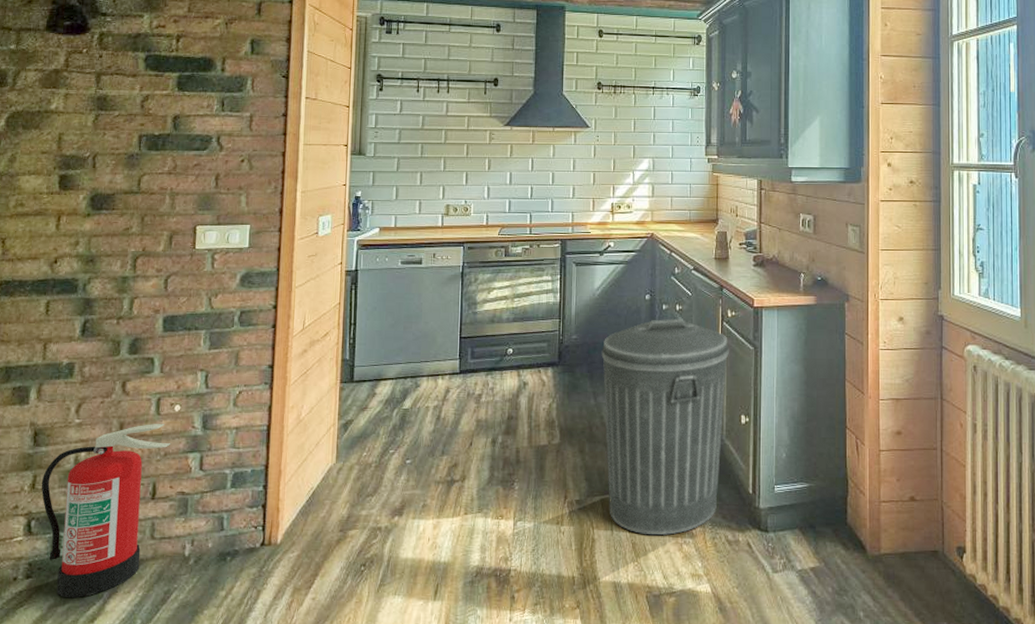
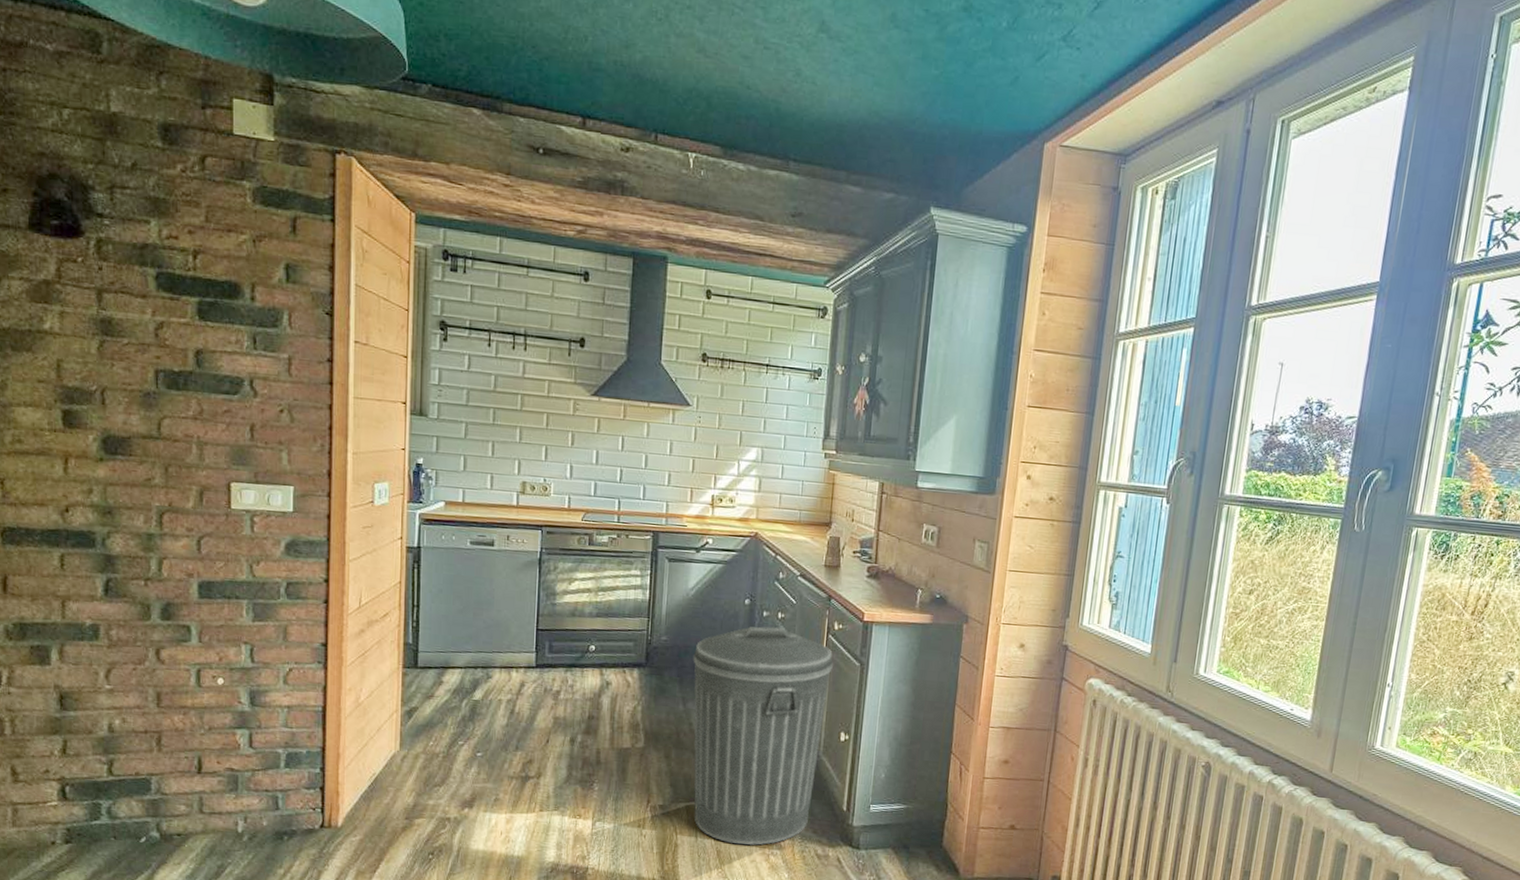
fire extinguisher: present [41,424,171,599] -> none [73,695,216,866]

